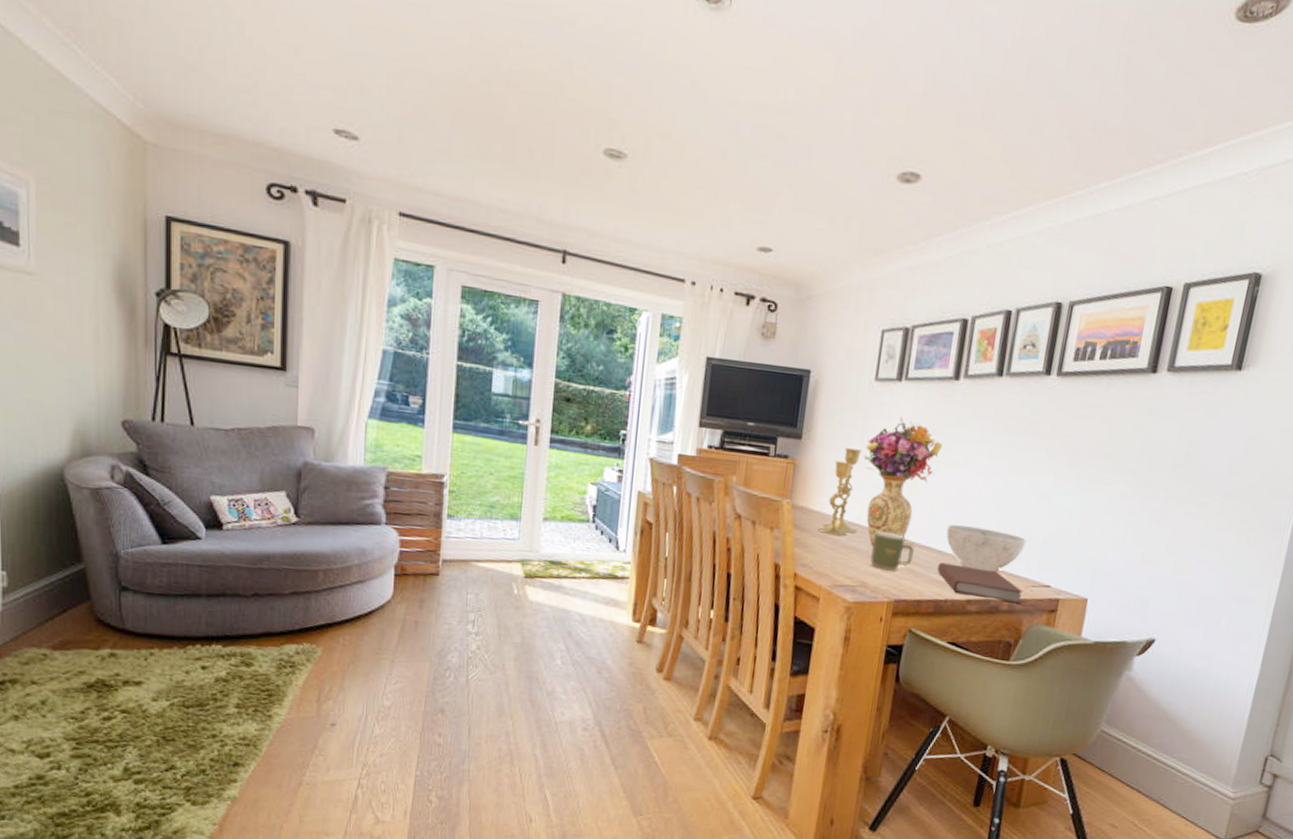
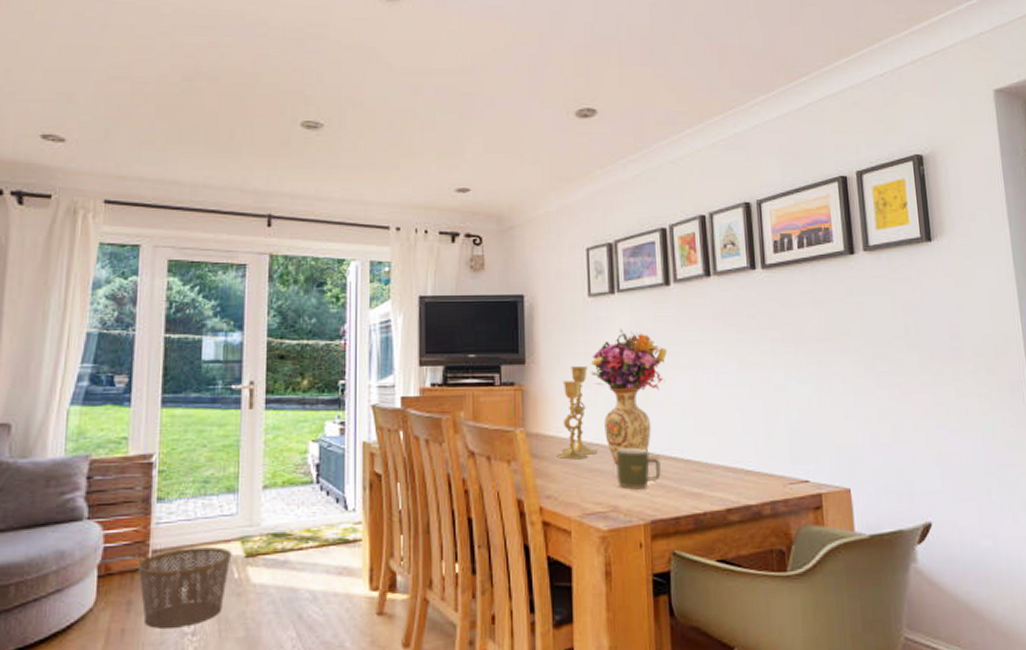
basket: none [429,561,513,628] -> present [137,547,232,629]
book: present [937,562,1023,604] -> none [688,471,783,506]
bowl: present [946,524,1027,573] -> none [689,429,773,475]

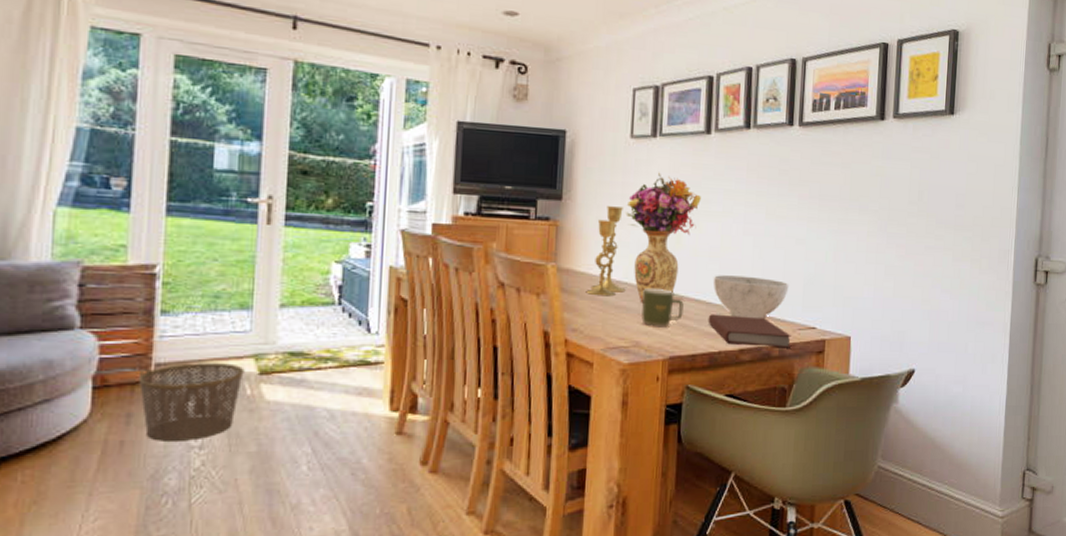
book: none [688,471,783,506] -> present [708,314,791,348]
bowl: none [689,429,773,475] -> present [713,275,789,320]

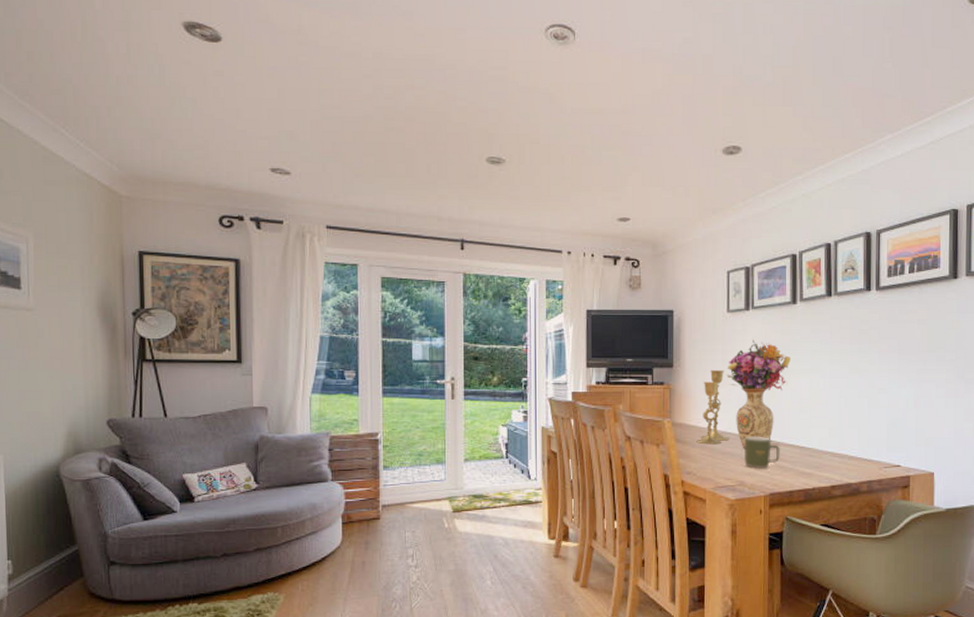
basket: present [138,363,245,441] -> none [371,504,443,562]
book: present [708,314,791,348] -> none [802,456,878,484]
bowl: present [713,275,789,320] -> none [804,423,874,460]

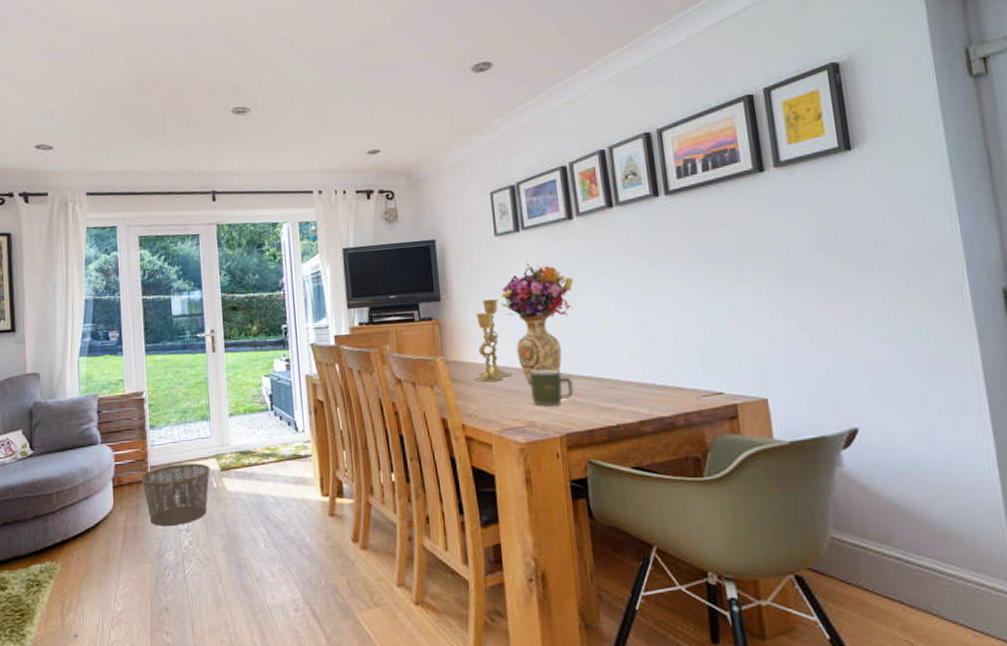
basket: none [371,504,443,562] -> present [140,463,210,526]

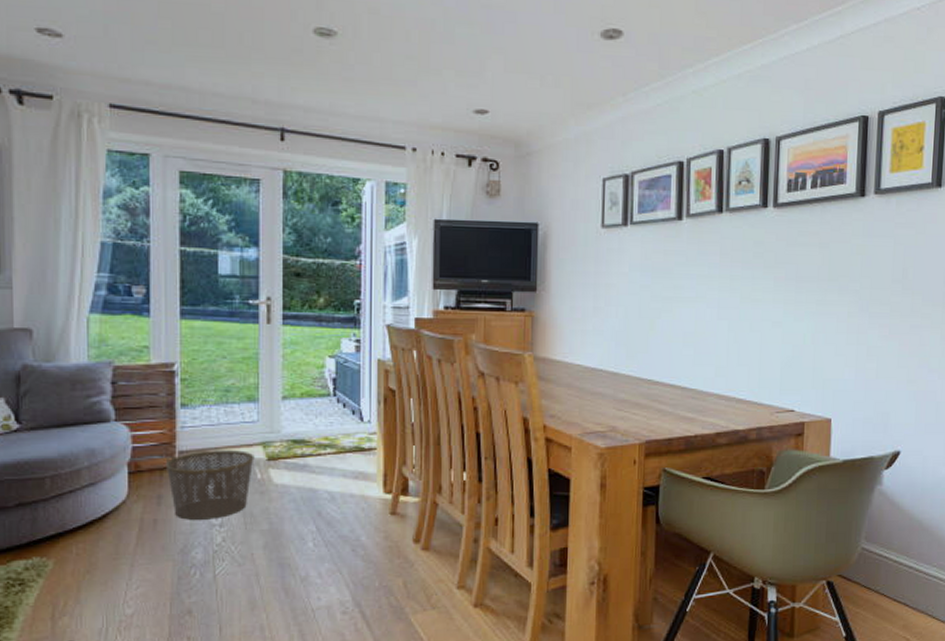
candlestick: present [475,299,512,383] -> none [562,296,601,383]
flower arrangement: present [501,262,573,385] -> none [599,260,674,389]
mug: present [529,370,573,406] -> none [617,375,659,411]

